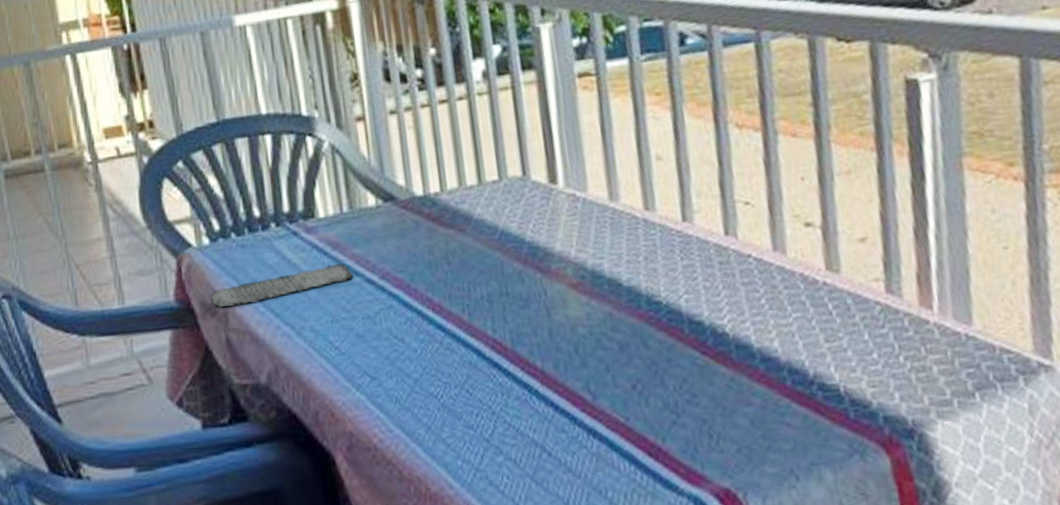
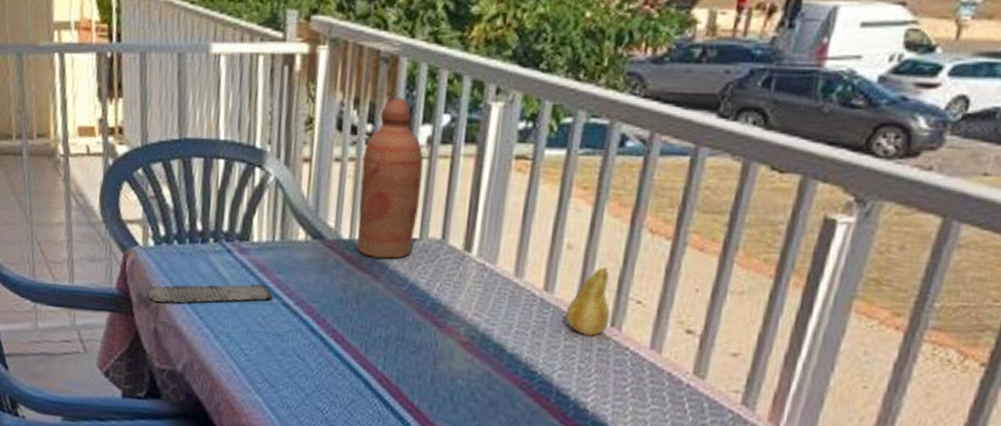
bottle: none [418,35,494,210] -> present [357,97,424,259]
fruit: none [674,172,723,251] -> present [566,267,611,336]

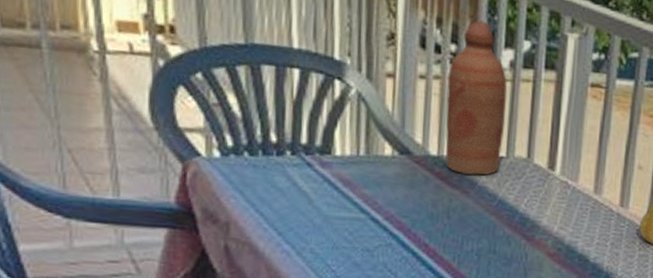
gravestone: present [148,284,273,303] -> none [215,198,360,219]

